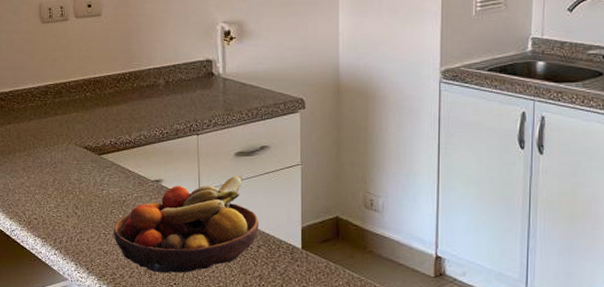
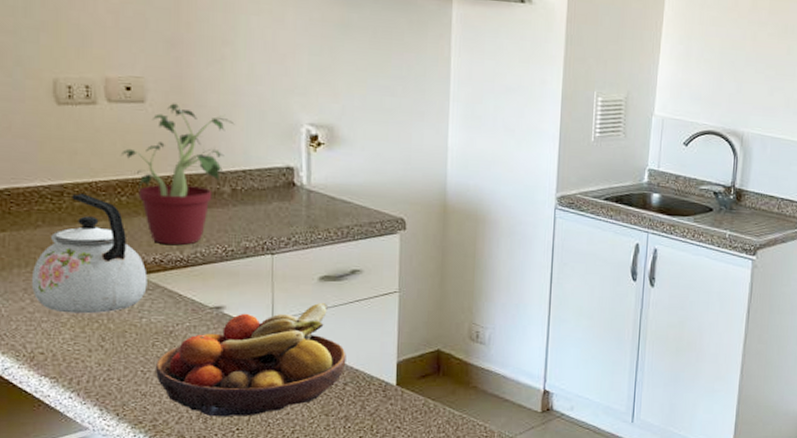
kettle: none [28,92,106,187] -> present [32,193,147,314]
potted plant: none [86,14,166,130] -> present [121,103,235,246]

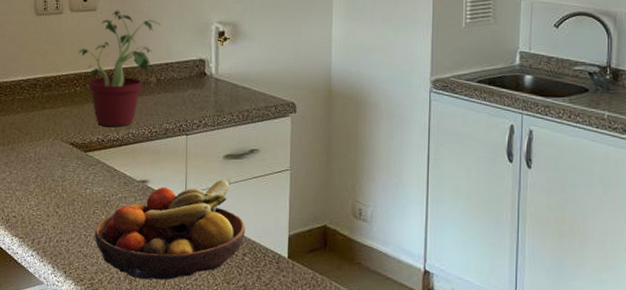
kettle: present [32,193,147,314] -> none [11,85,92,185]

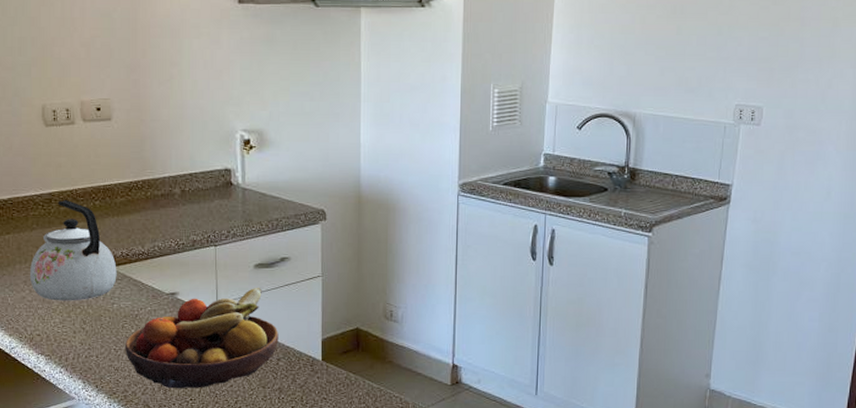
kettle: none [11,85,92,185] -> present [30,200,117,301]
potted plant: present [78,10,161,128] -> none [95,119,182,241]

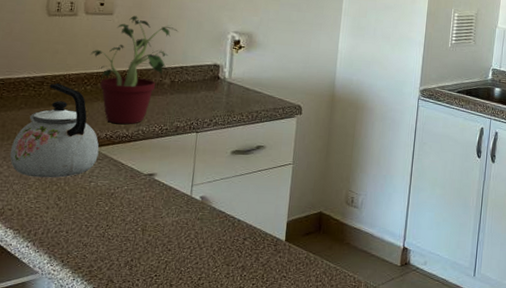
potted plant: none [95,119,182,241] -> present [91,15,178,125]
fruit bowl: present [124,287,279,389] -> none [96,171,248,265]

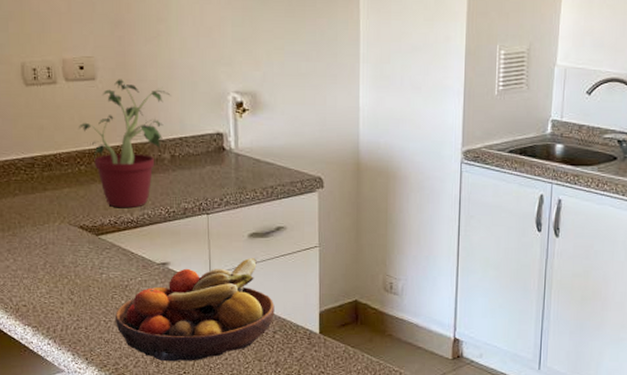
kettle: present [10,83,99,178] -> none [14,165,105,271]
fruit bowl: none [96,171,248,265] -> present [114,257,275,362]

